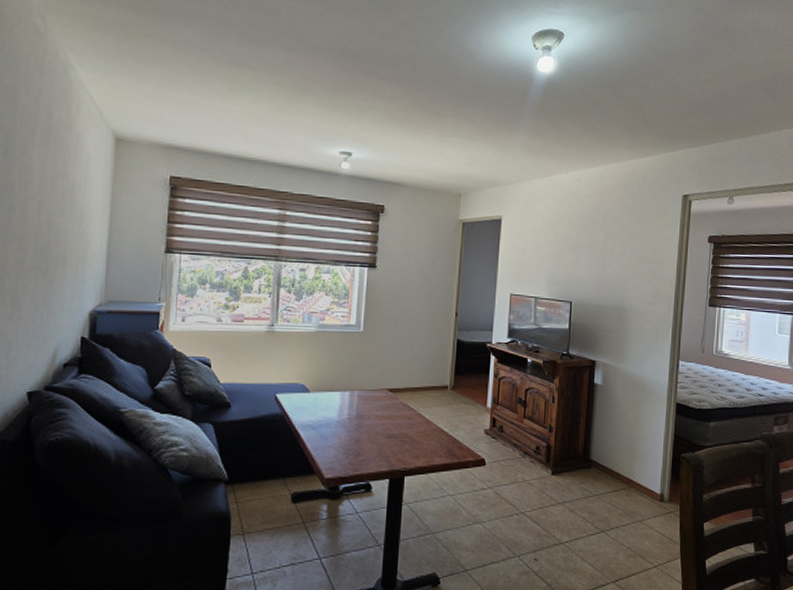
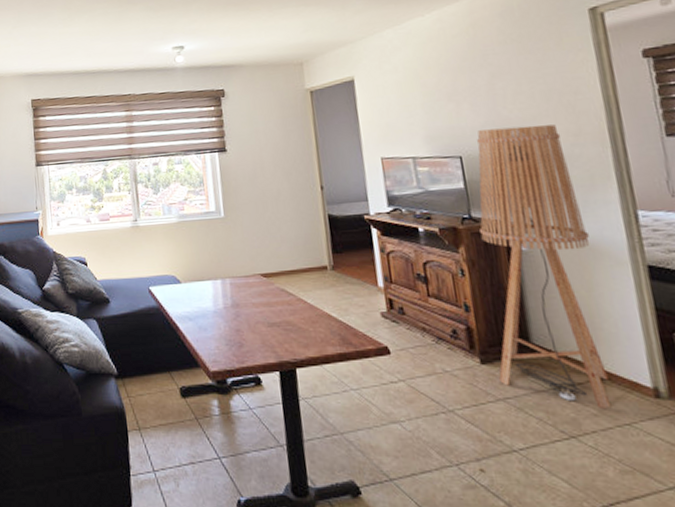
floor lamp: none [562,282,645,510] -> present [477,124,612,408]

